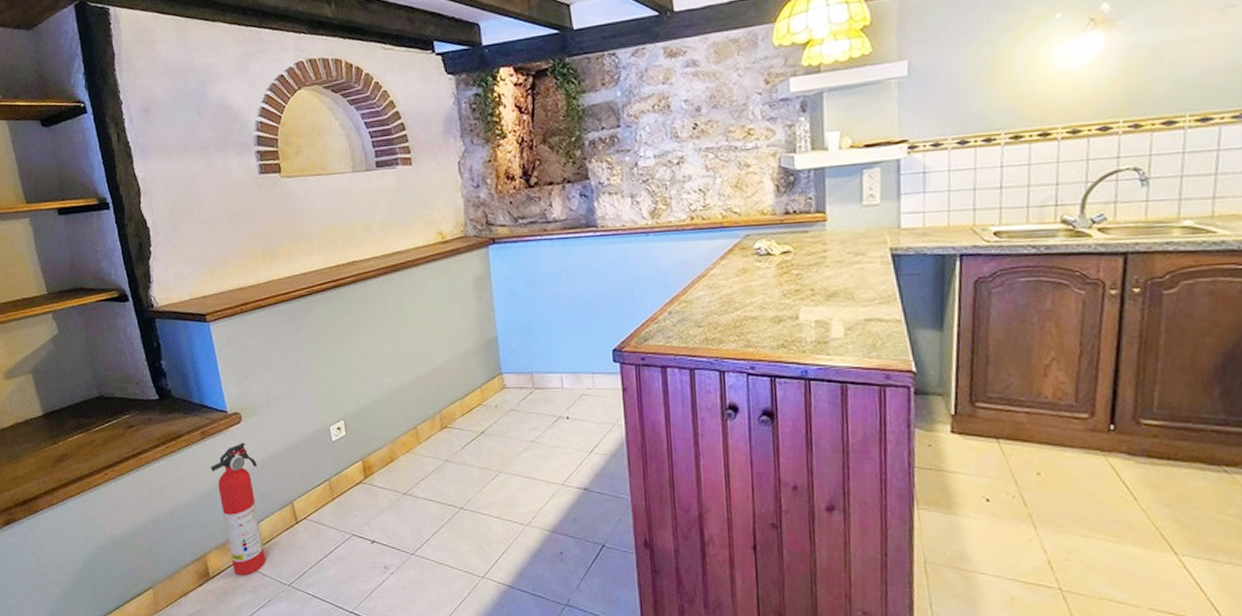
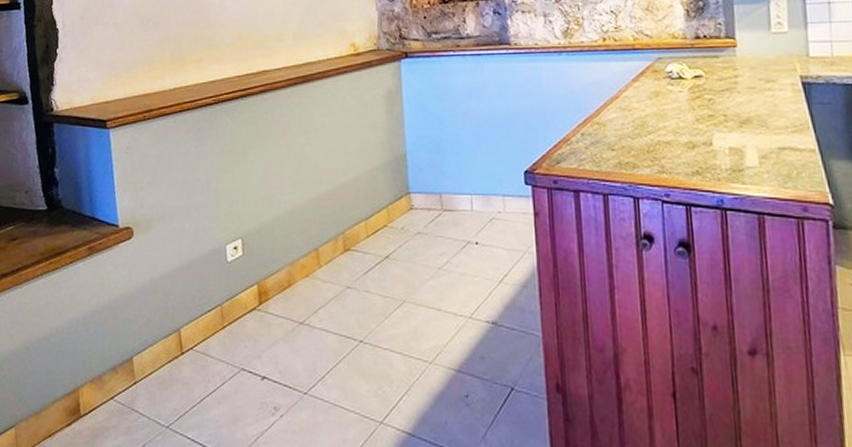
fire extinguisher: present [211,442,265,576] -> none [95,260,145,415]

